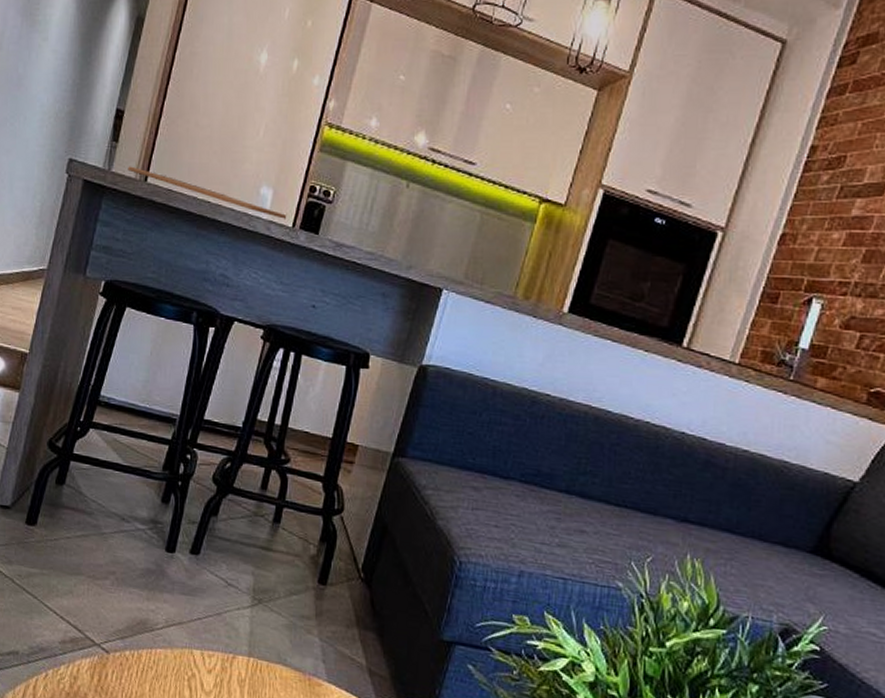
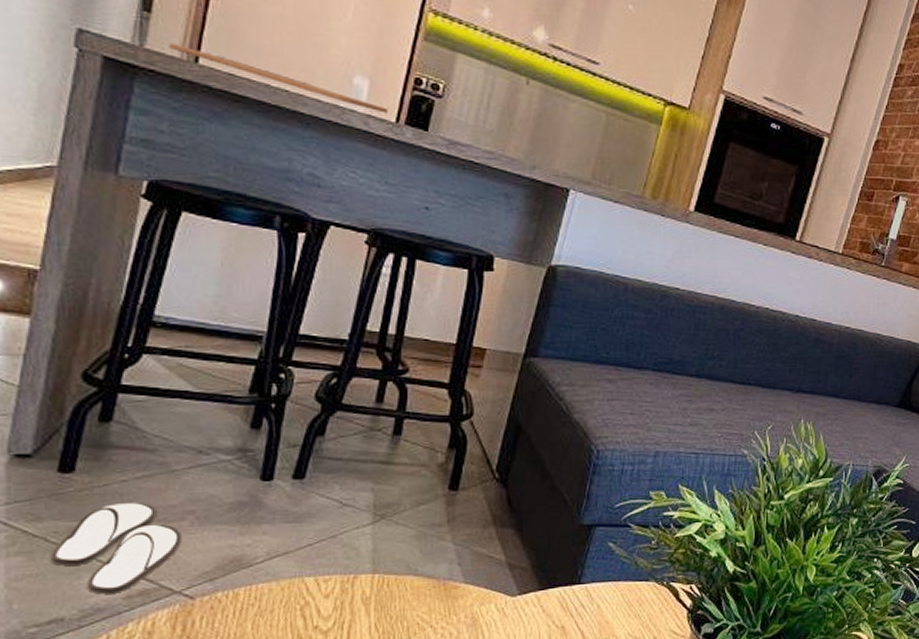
slippers: none [14,557,105,637] -> present [50,503,182,594]

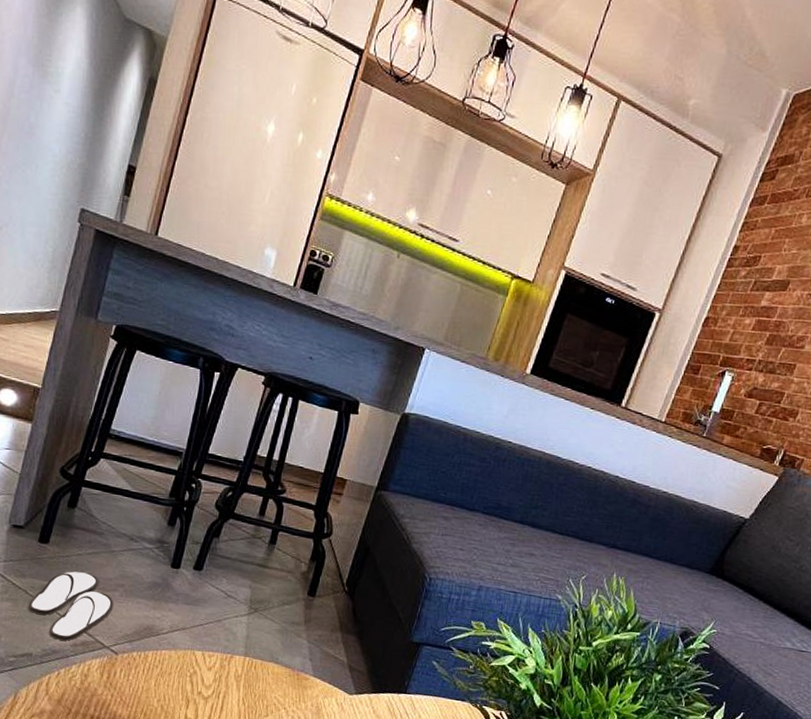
chopping board: present [168,43,389,113] -> none [139,220,289,279]

